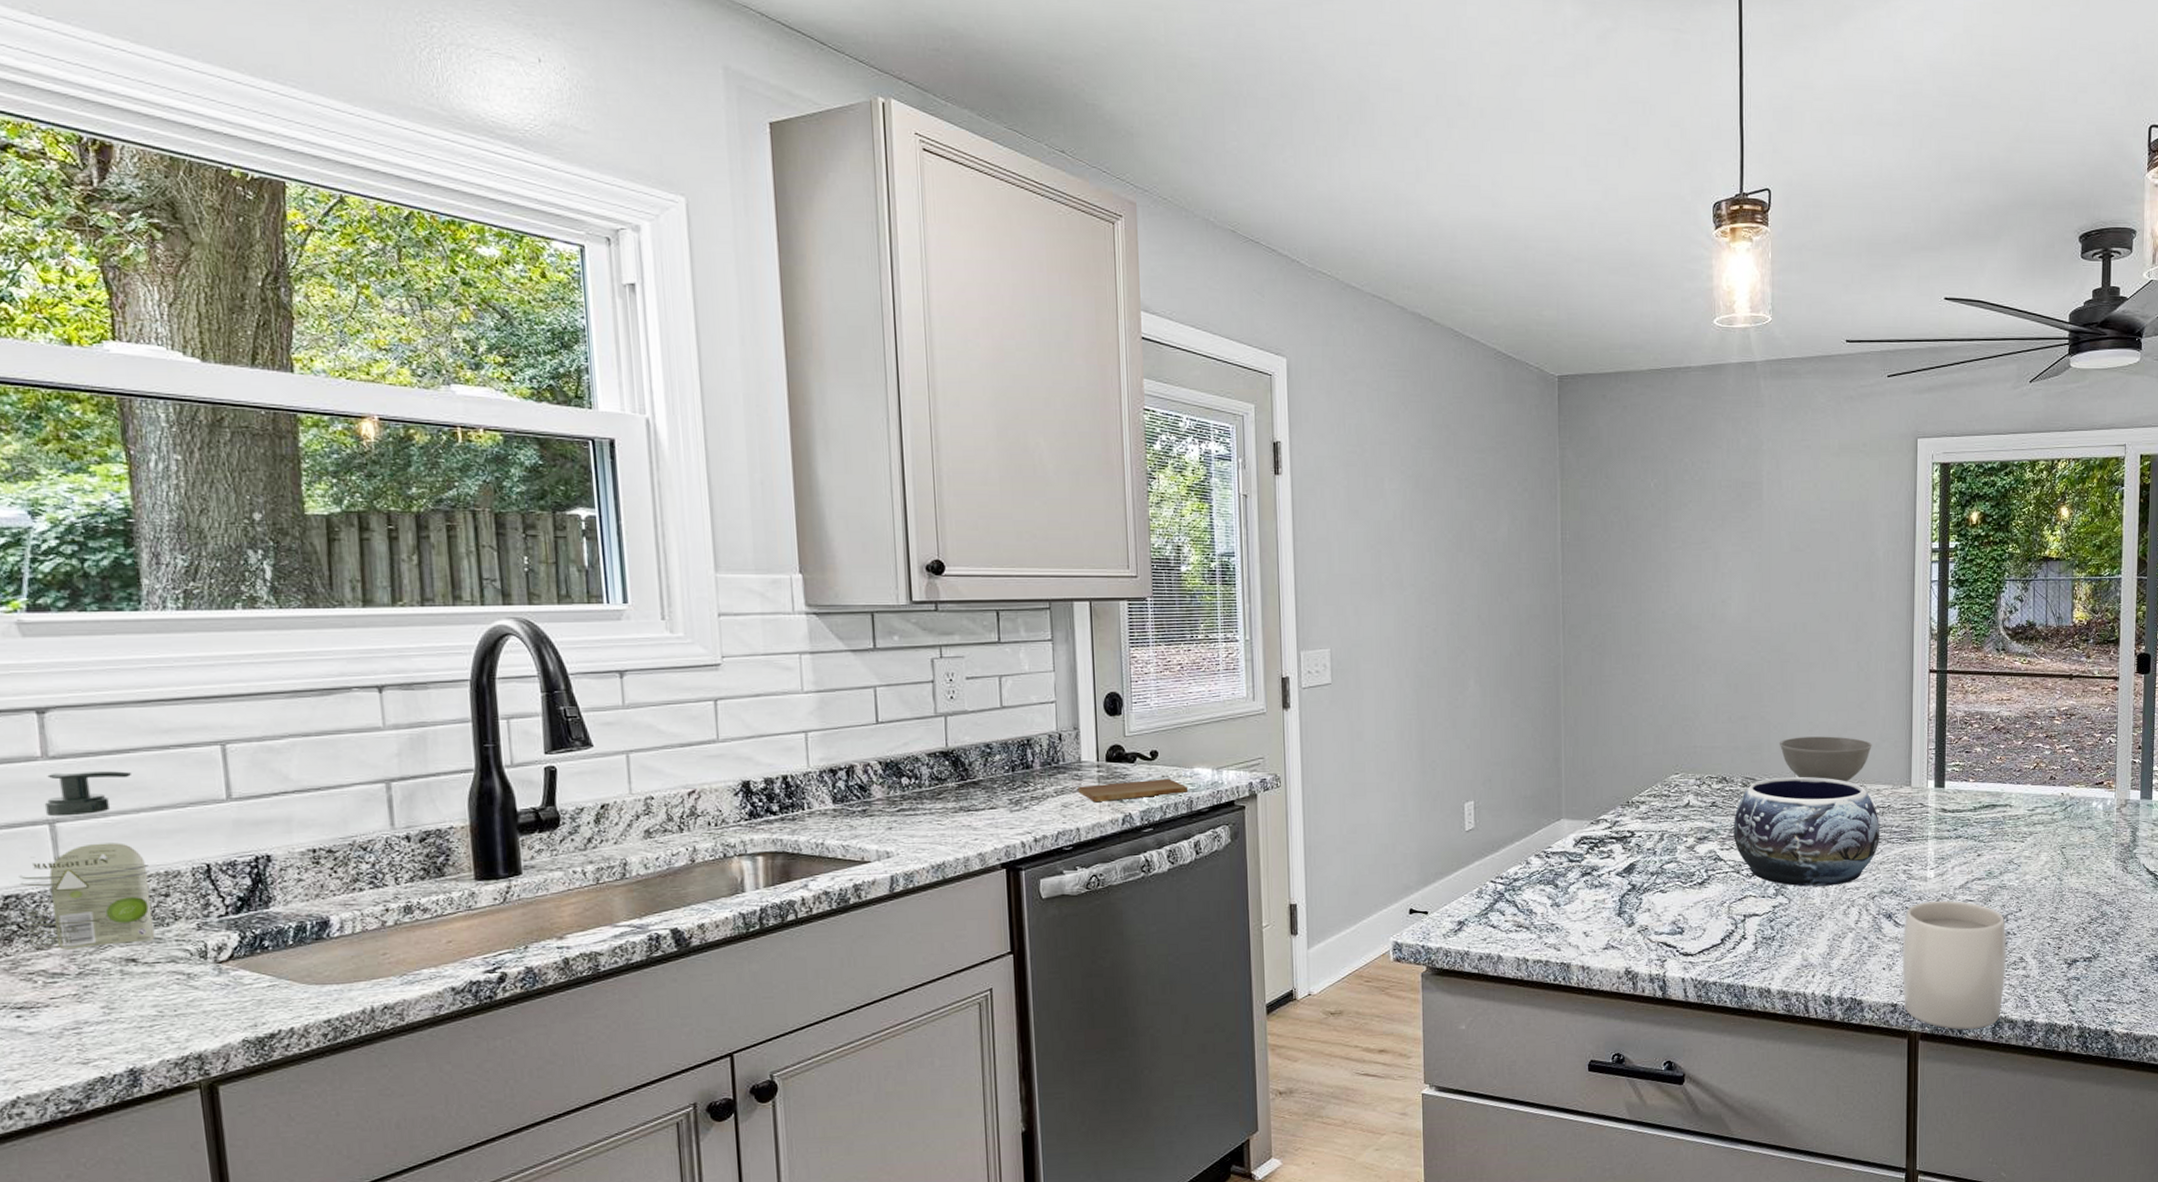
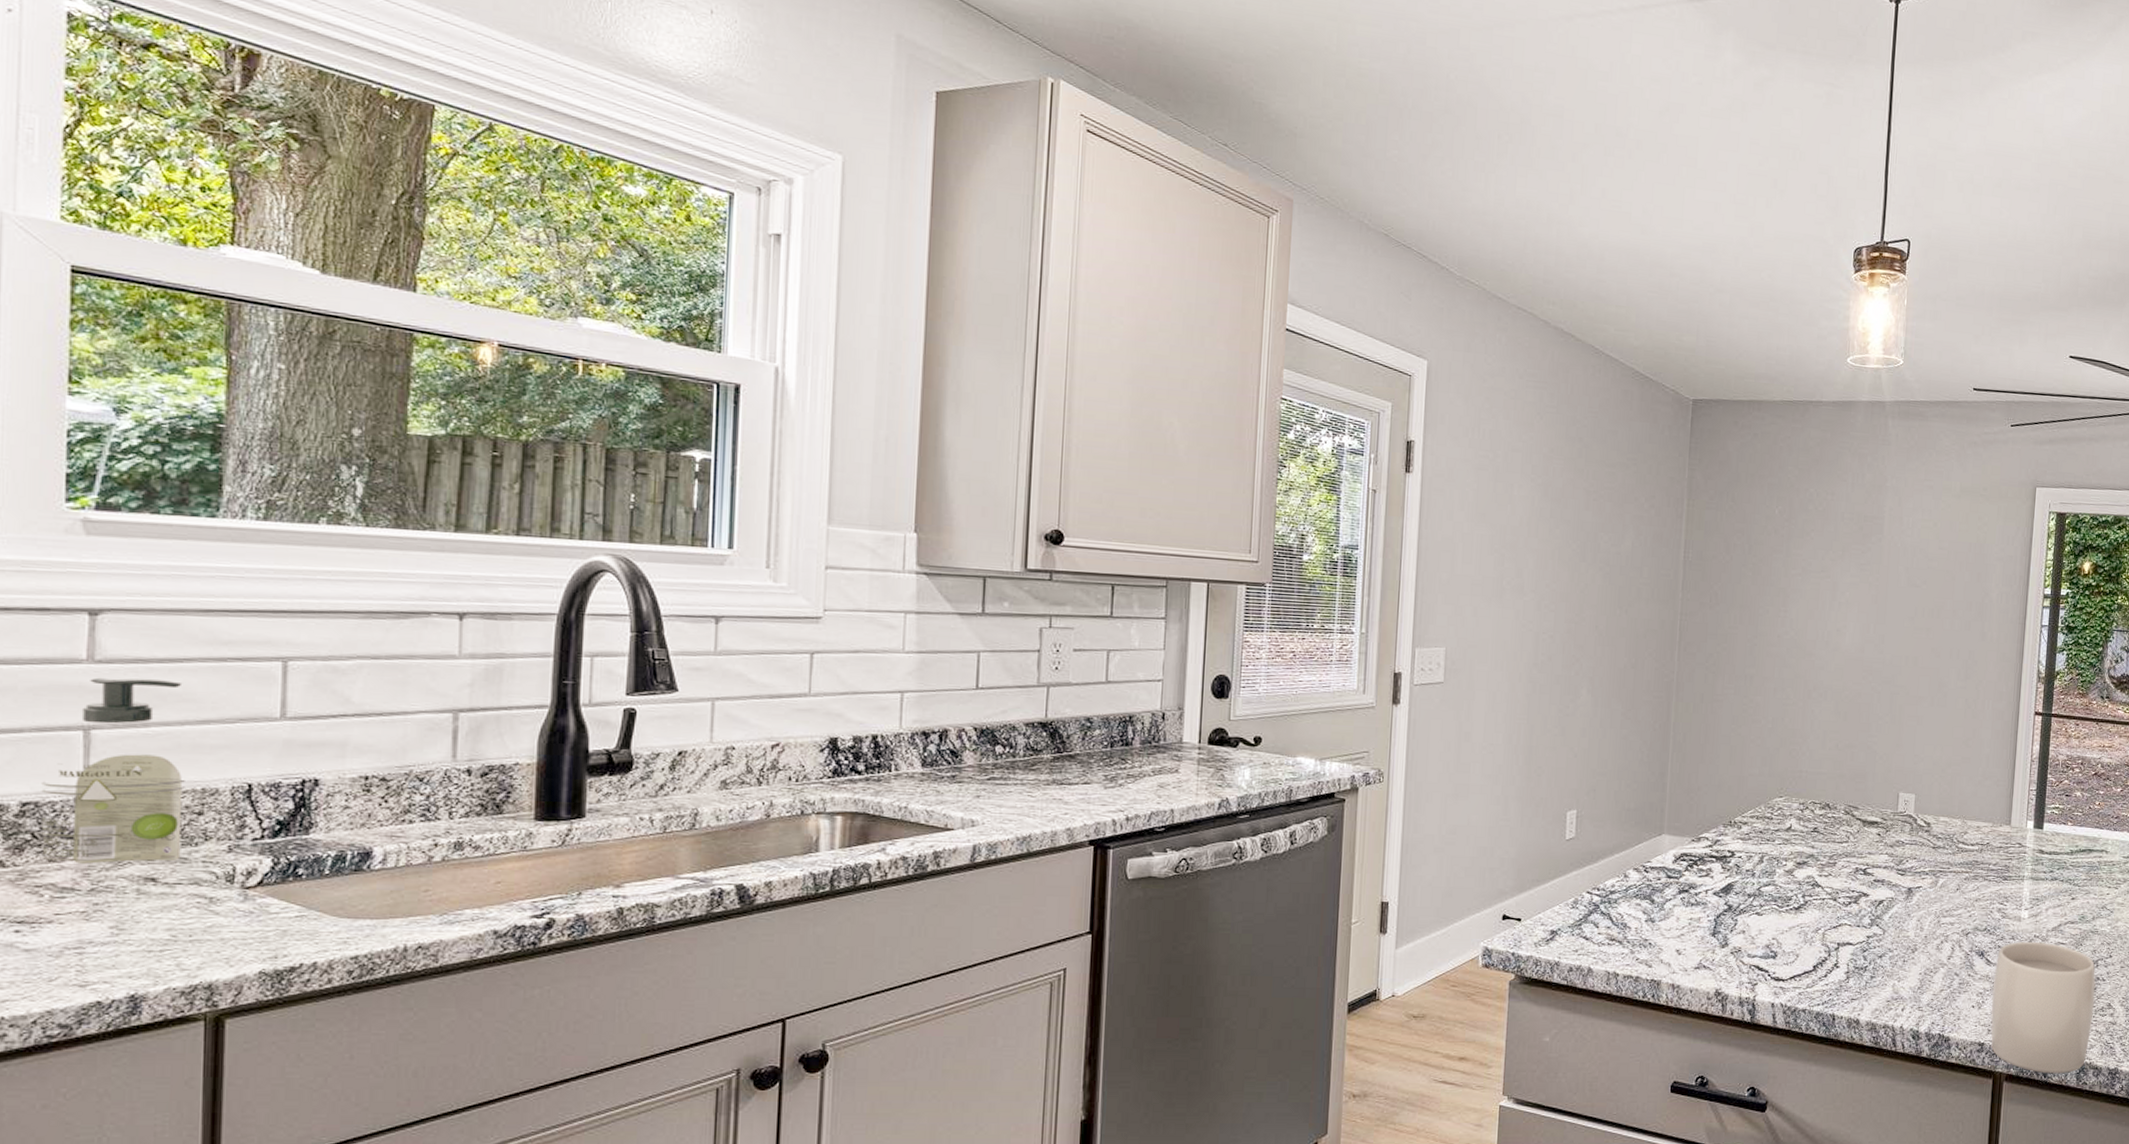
cutting board: present [1078,778,1189,802] -> none [1176,765,1290,785]
decorative bowl: present [1734,776,1879,887] -> none [1833,807,1978,919]
bowl: present [1779,736,1873,782] -> none [1883,769,1976,817]

